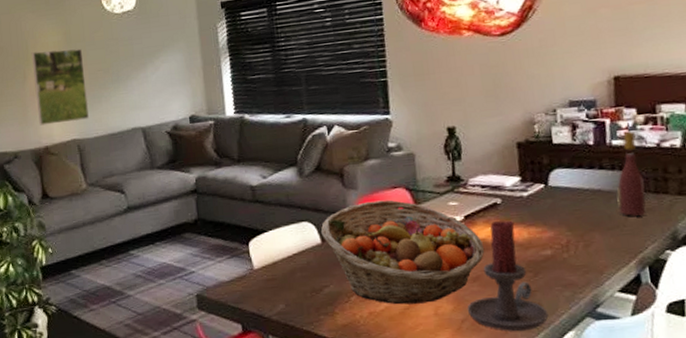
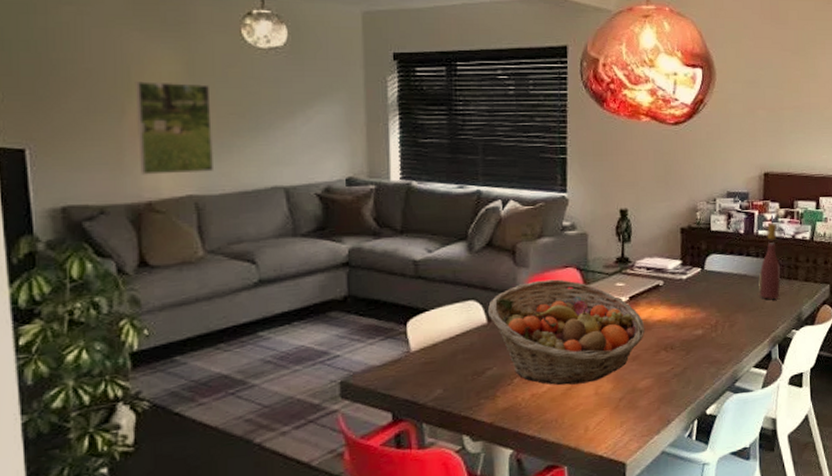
candle holder: present [467,220,549,332] -> none [625,301,696,408]

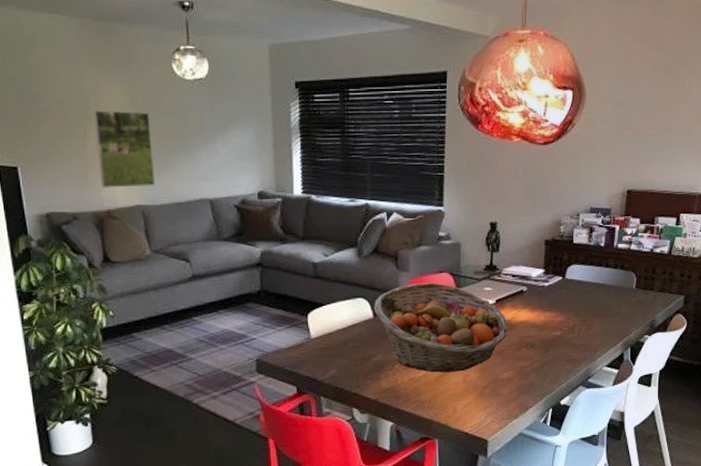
wine bottle: present [758,223,781,299] -> none [615,237,638,307]

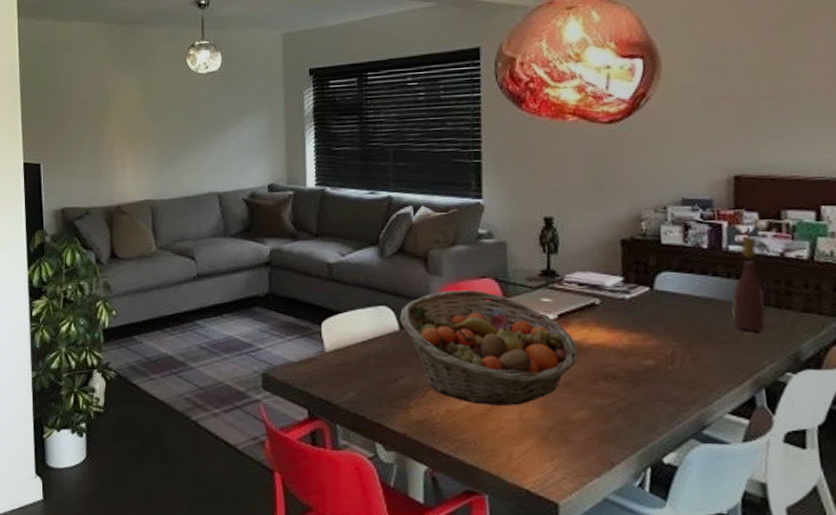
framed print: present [93,110,155,188] -> none [111,107,165,183]
wine bottle: none [615,237,638,307] -> present [732,236,765,331]

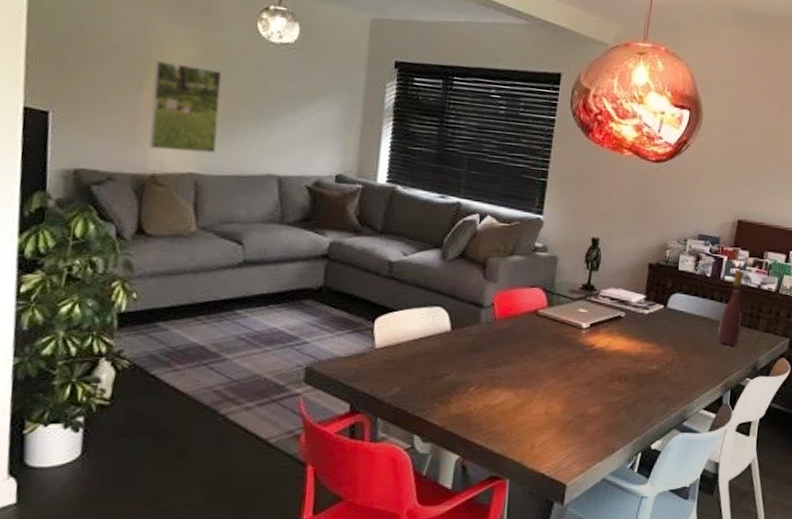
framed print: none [111,107,165,183] -> present [149,60,222,153]
fruit basket: present [399,290,579,406] -> none [452,296,602,402]

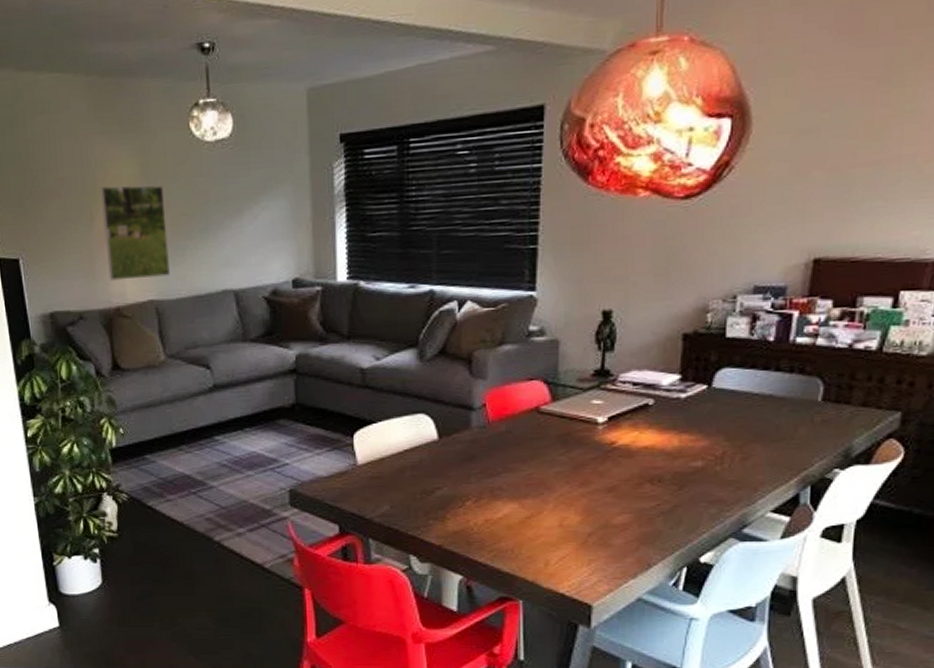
wine bottle: present [718,270,744,345] -> none [789,327,827,428]

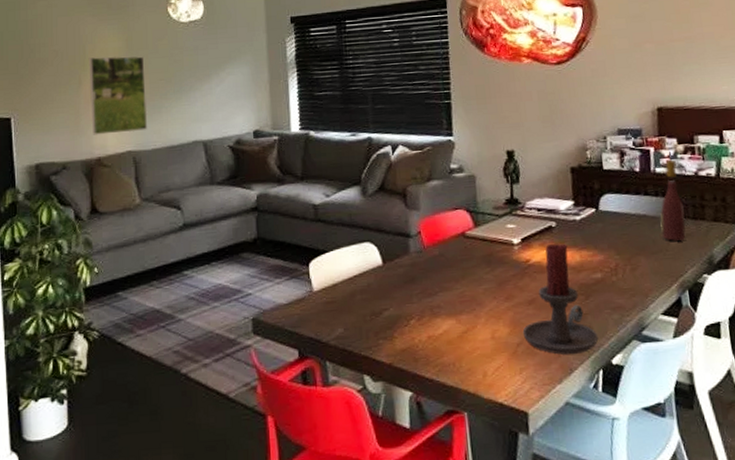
candle holder: none [596,425,688,550] -> present [522,243,599,355]
wine bottle: none [789,327,827,428] -> present [660,159,686,241]

